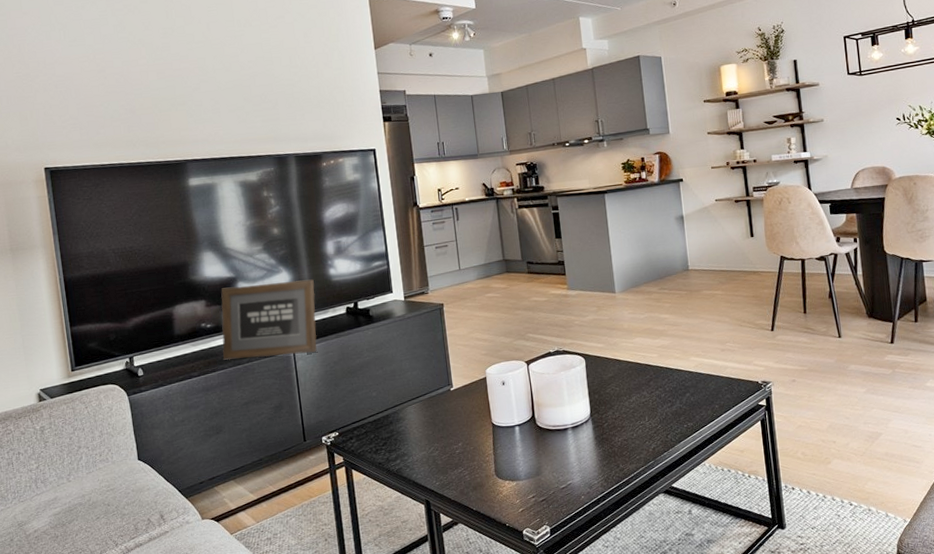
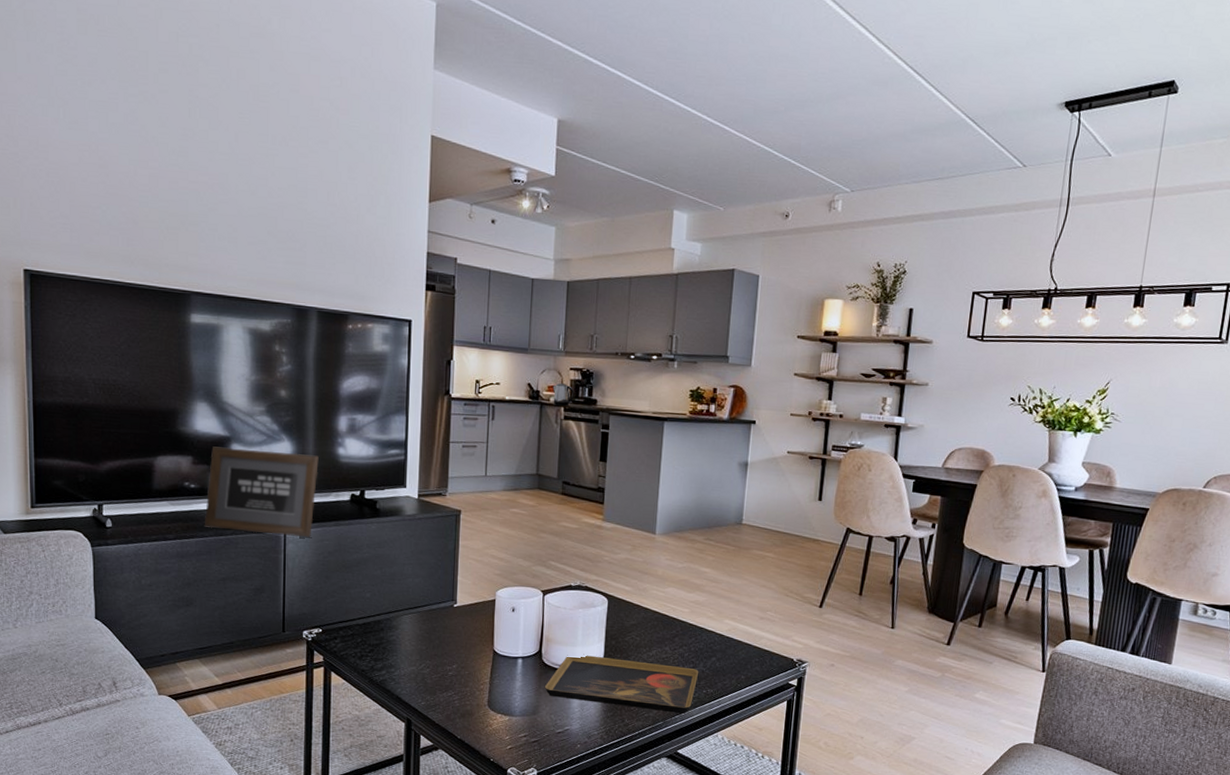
kettle: none [504,178,525,199] -> present [553,383,575,407]
decorative tray: none [542,406,678,456] -> present [544,655,699,714]

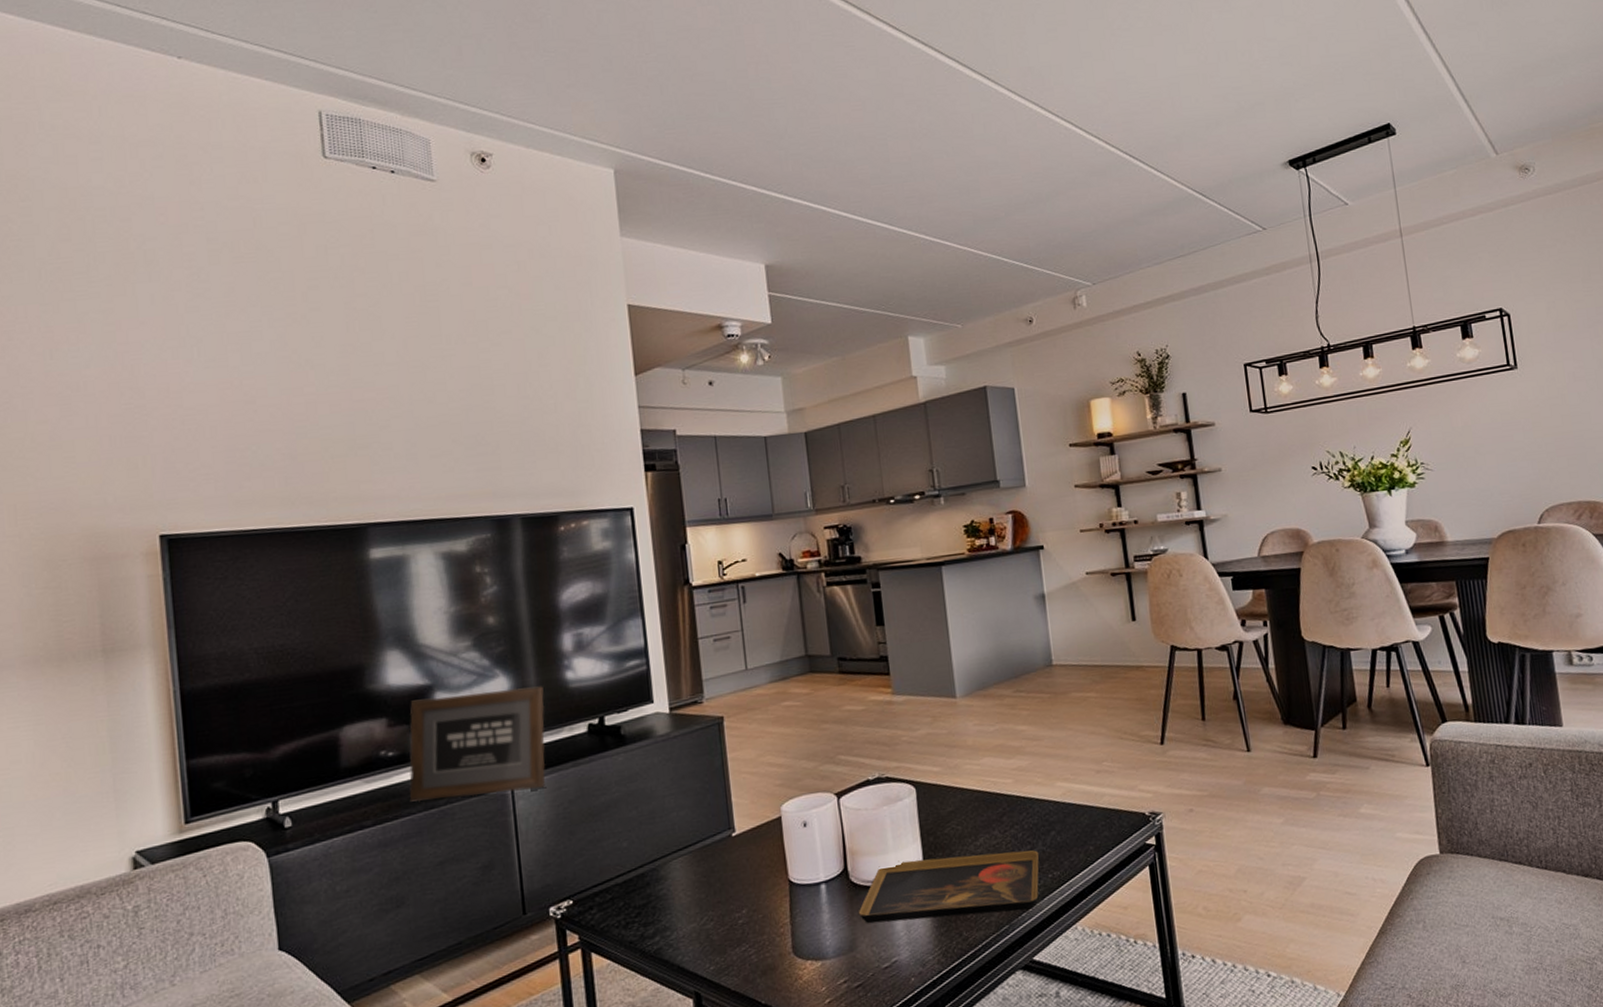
kettle: present [553,383,575,407] -> none [807,546,835,573]

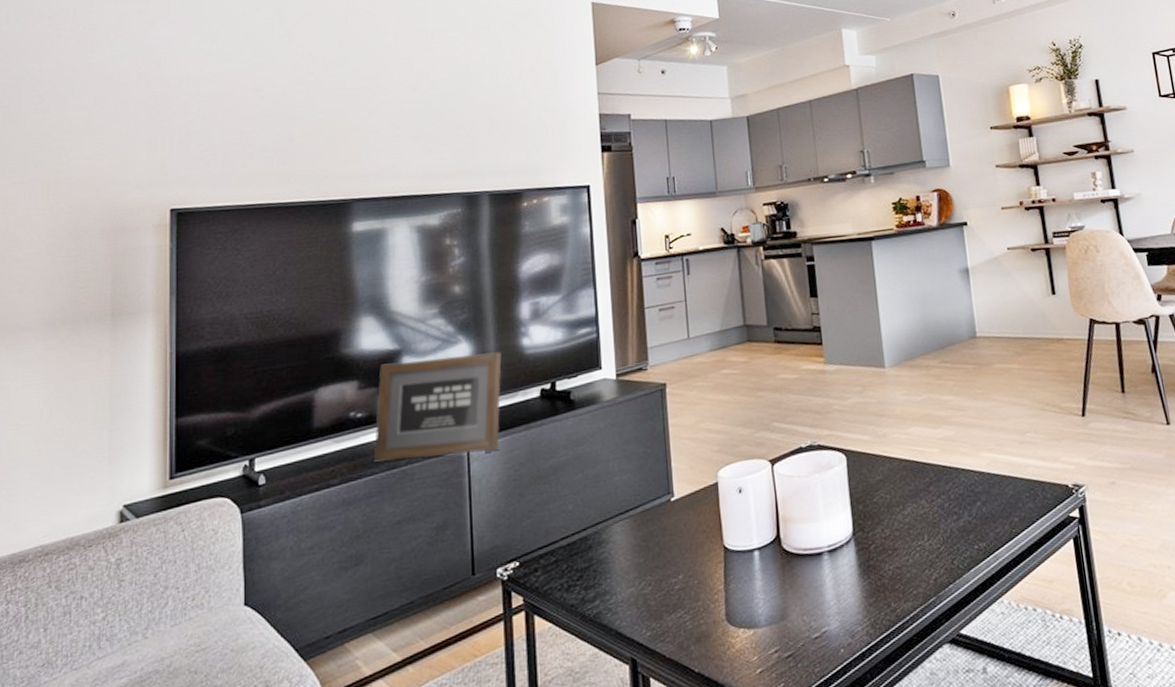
kettle: none [807,546,835,573] -> present [747,221,773,247]
decorative tray: present [858,850,1040,923] -> none [789,520,966,592]

